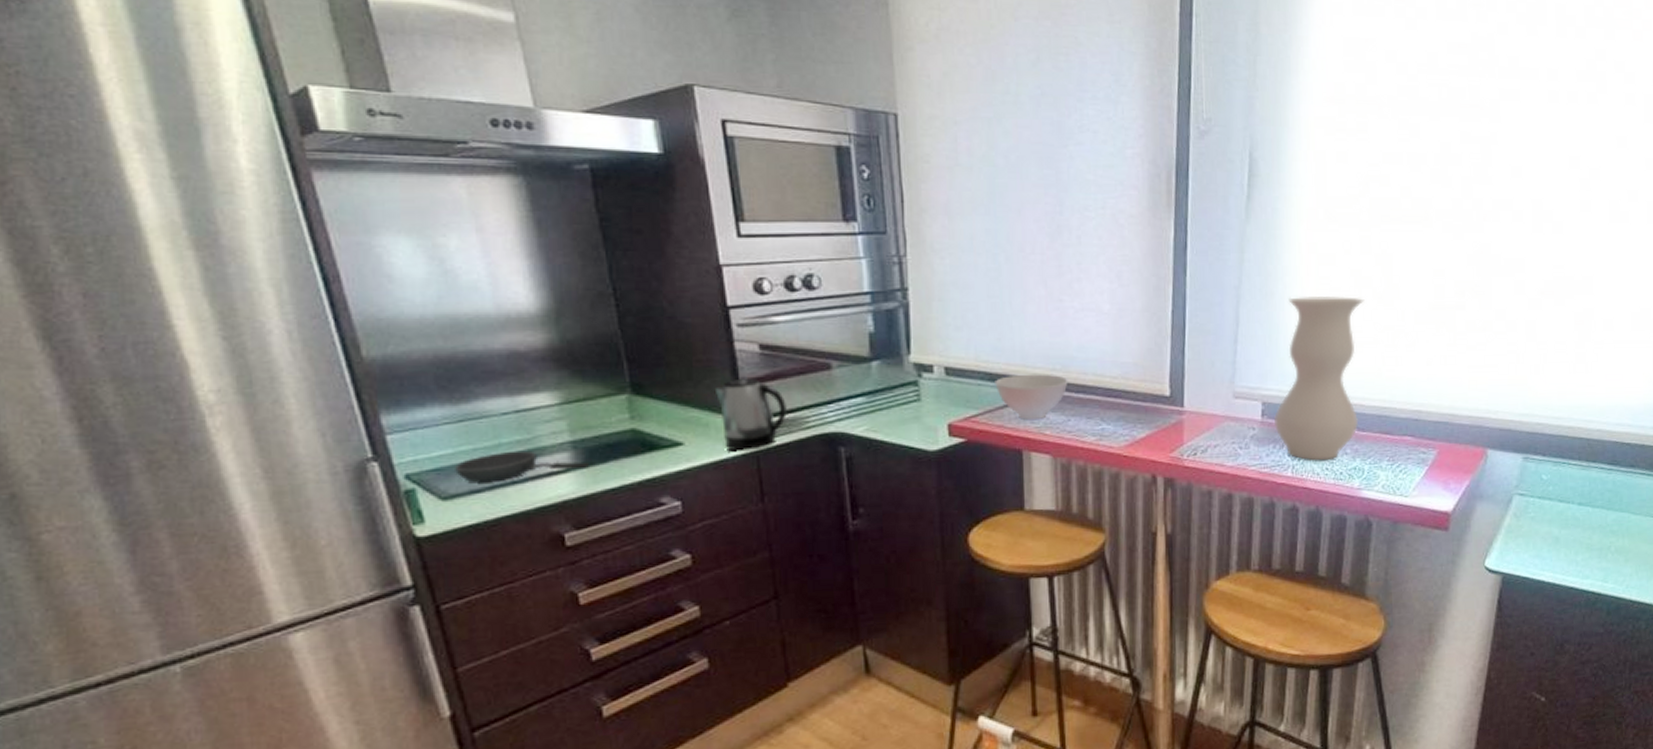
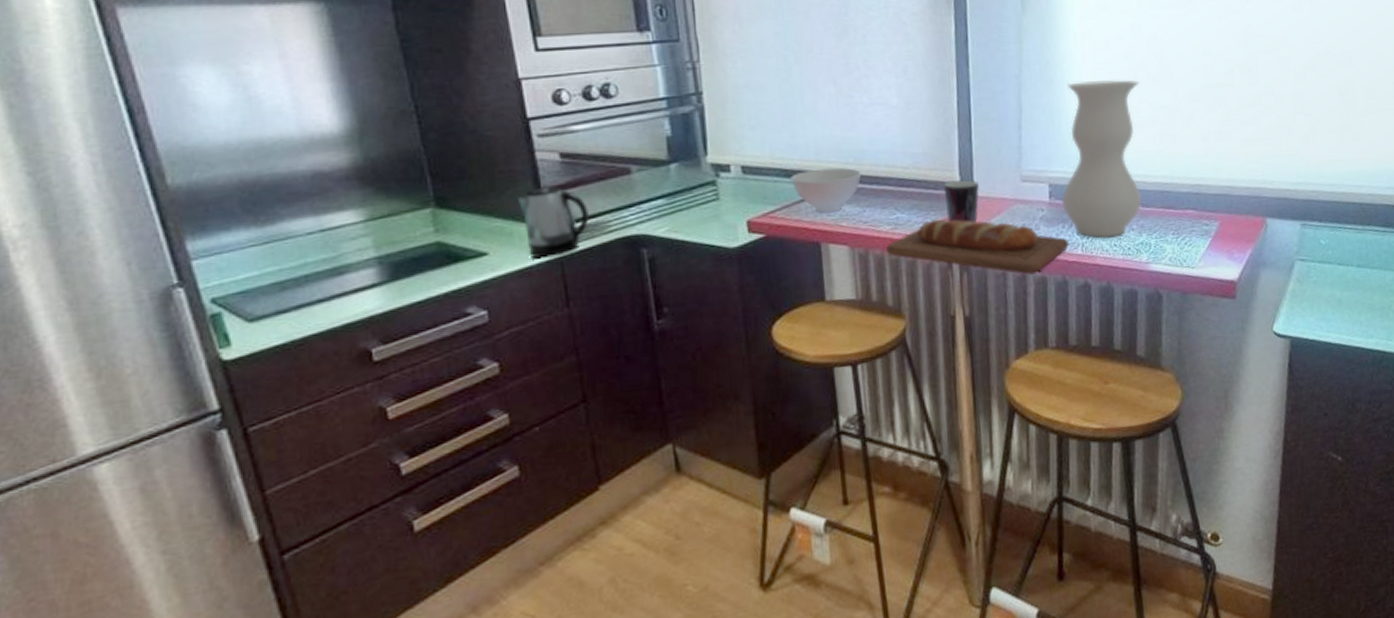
frying pan: present [455,450,589,482] -> none [261,268,395,303]
bread loaf: none [1090,432,1279,495] -> present [886,219,1069,275]
mug: none [1152,392,1189,439] -> present [943,179,979,224]

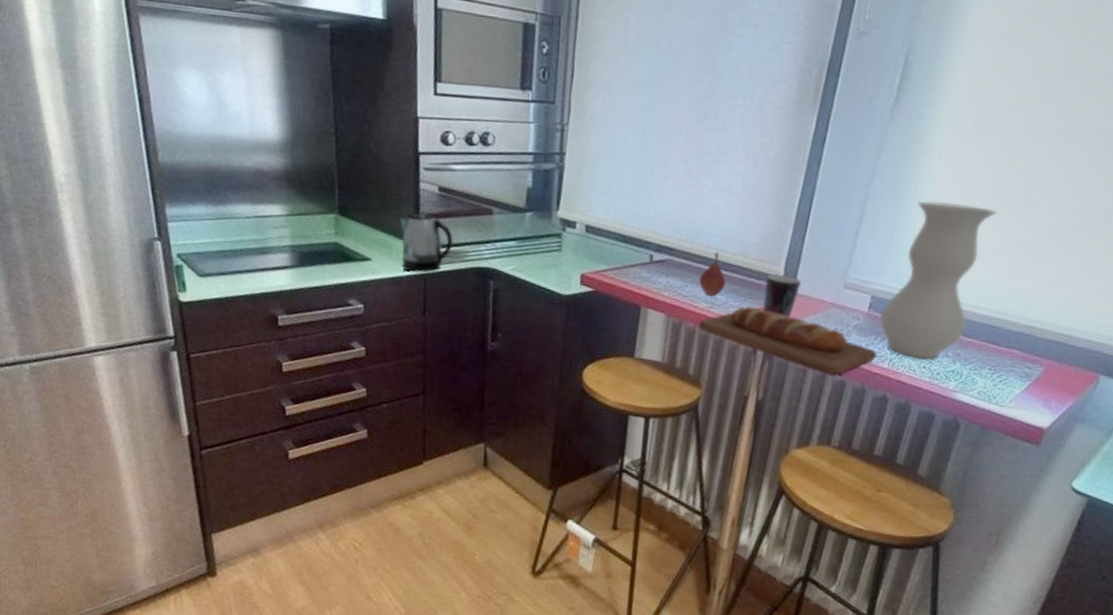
bowl: present [790,167,862,214] -> none [626,239,692,282]
fruit: none [875,170,904,217] -> present [699,252,726,297]

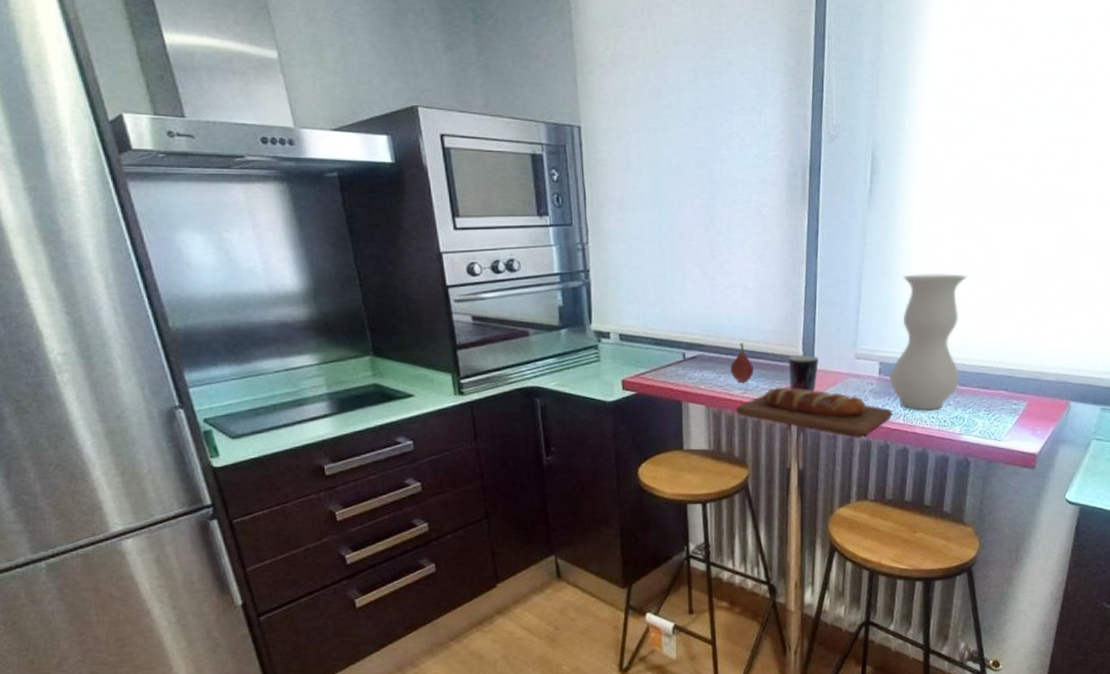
kettle: present [399,212,453,274] -> none [437,343,494,403]

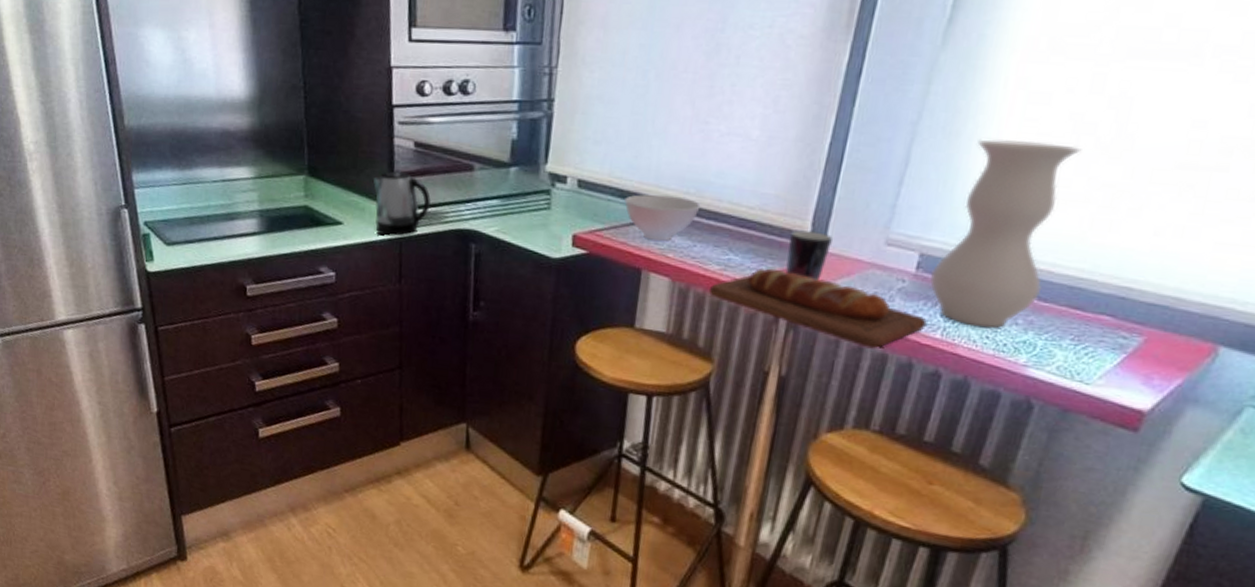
kettle: none [437,343,494,403] -> present [372,171,431,238]
bowl: none [659,339,719,377] -> present [624,194,701,242]
fruit: present [730,343,754,383] -> none [709,207,742,258]

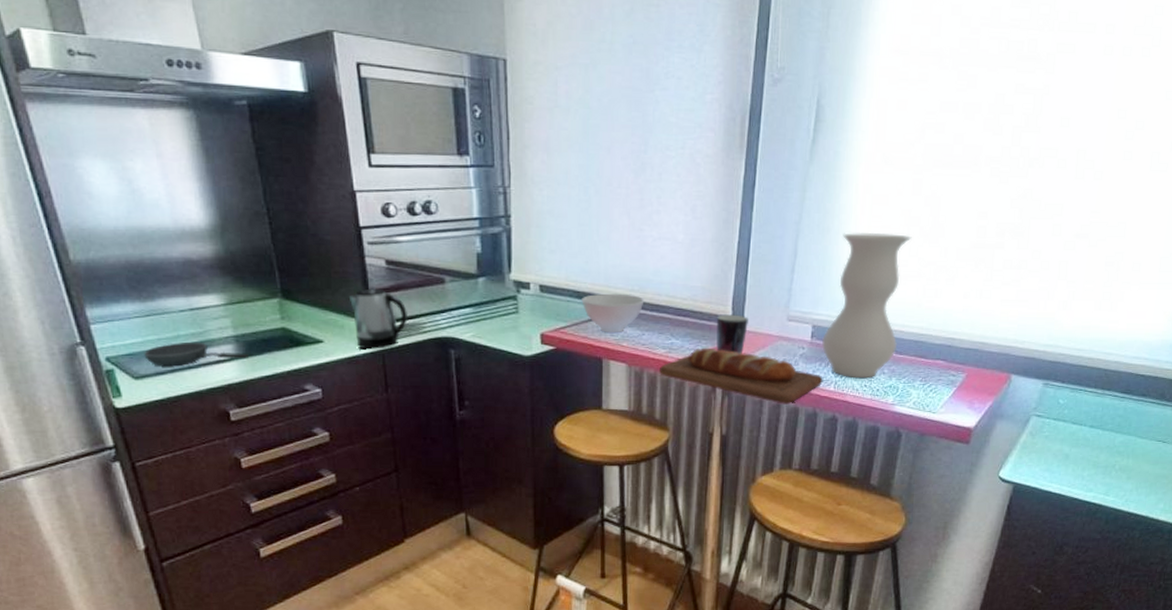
frying pan: none [177,212,270,236] -> present [144,341,248,366]

